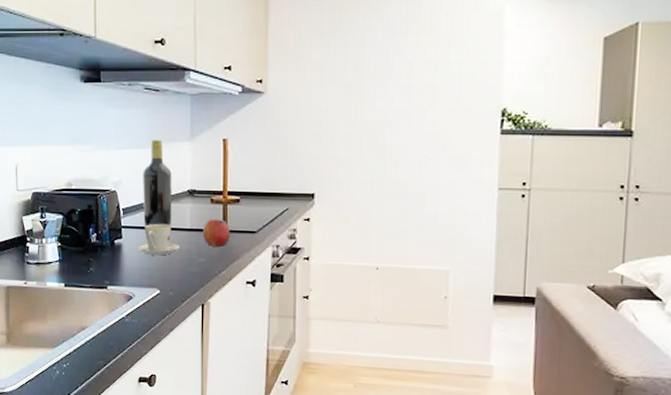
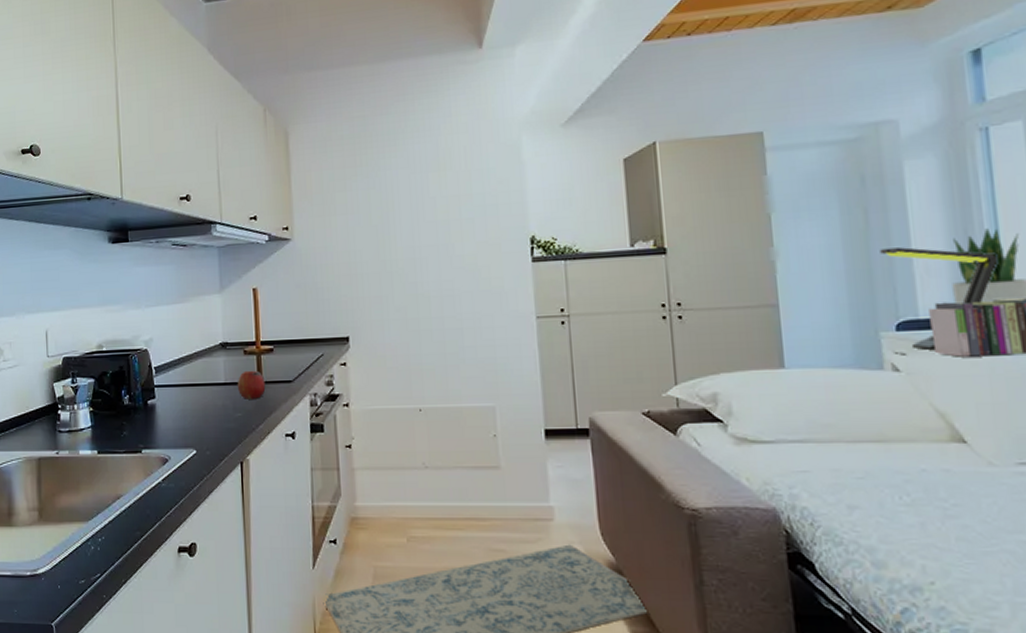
teacup: present [136,223,181,256] -> none [170,379,216,414]
bottle: present [142,139,172,227] -> none [173,293,205,384]

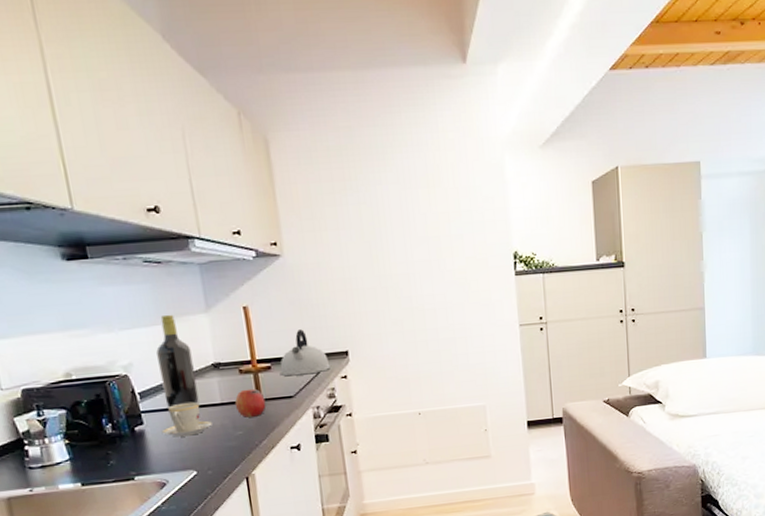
teacup: none [170,379,216,414] -> present [161,401,213,437]
bottle: none [173,293,205,384] -> present [155,314,199,408]
kettle: none [281,313,330,360] -> present [279,329,331,377]

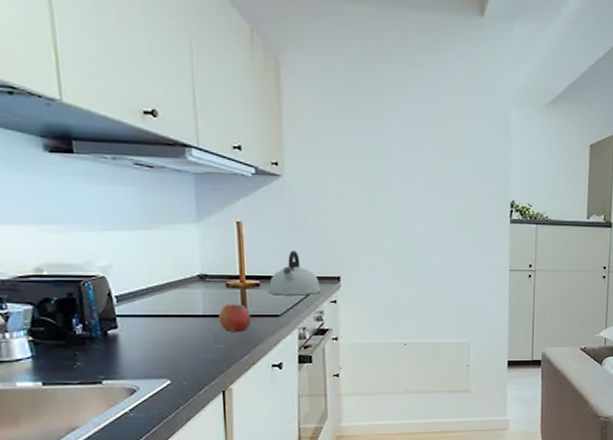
bottle: present [155,314,199,408] -> none [138,220,180,315]
teacup: present [161,401,213,437] -> none [136,310,193,345]

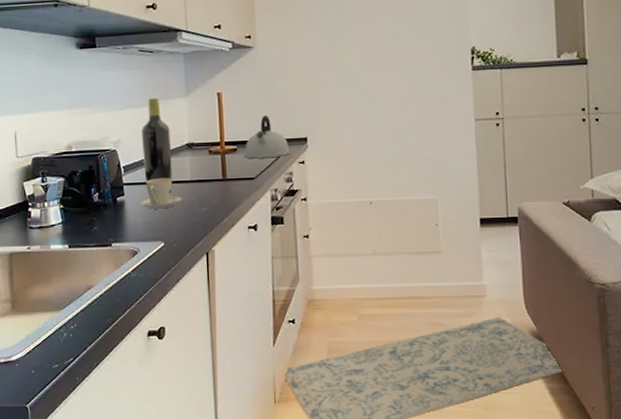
teacup: none [136,310,193,345] -> present [138,177,183,210]
bottle: none [138,220,180,315] -> present [140,97,172,182]
fruit: present [218,303,251,332] -> none [202,168,230,195]

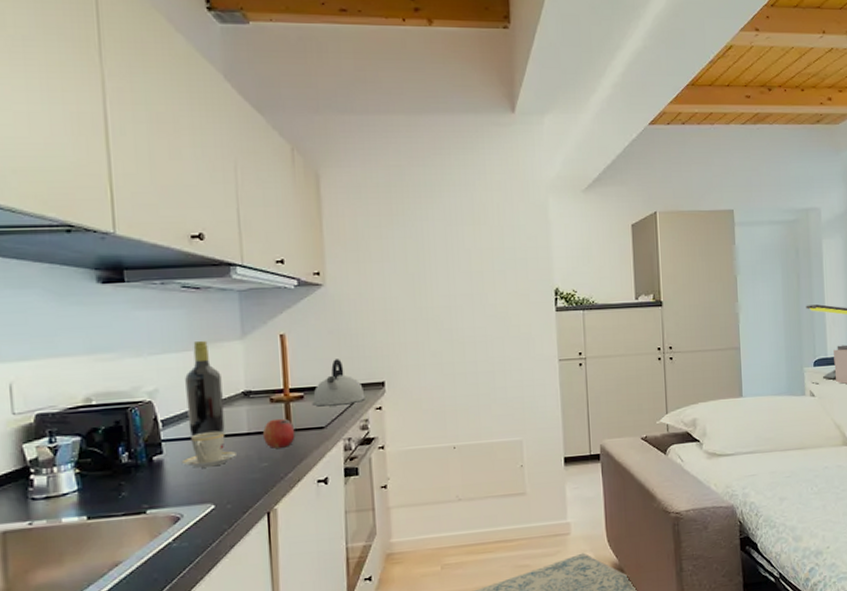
fruit: none [202,168,230,195] -> present [262,418,296,448]

